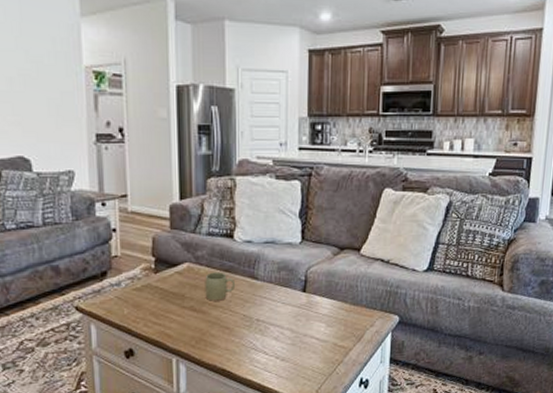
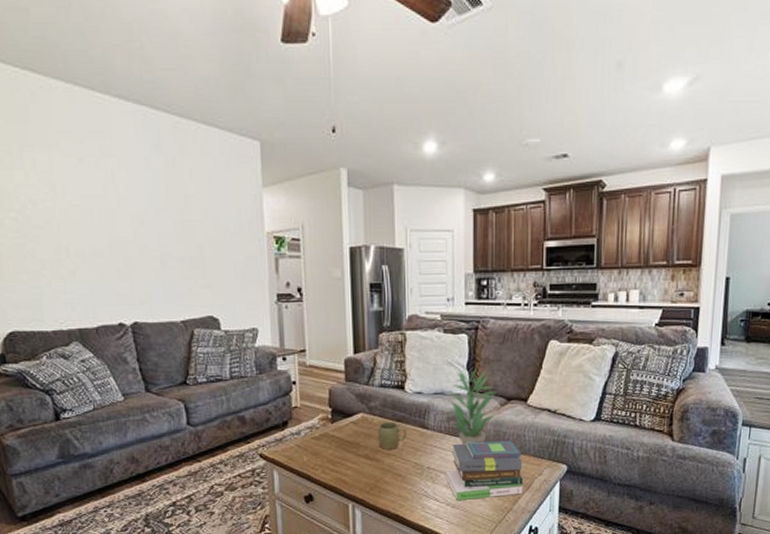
books: none [274,291,354,354] -> present [445,440,523,501]
potted plant: none [279,217,329,297] -> present [448,369,497,446]

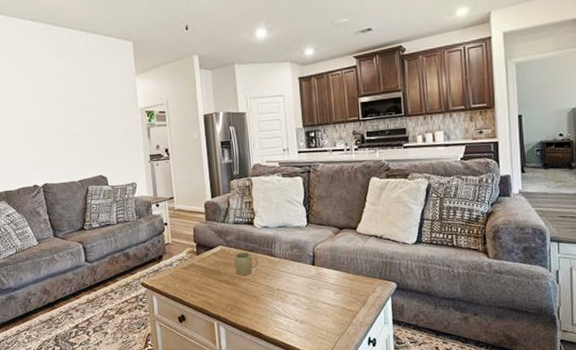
books: present [445,440,523,501] -> none [292,263,359,317]
potted plant: present [448,369,497,446] -> none [290,205,330,269]

